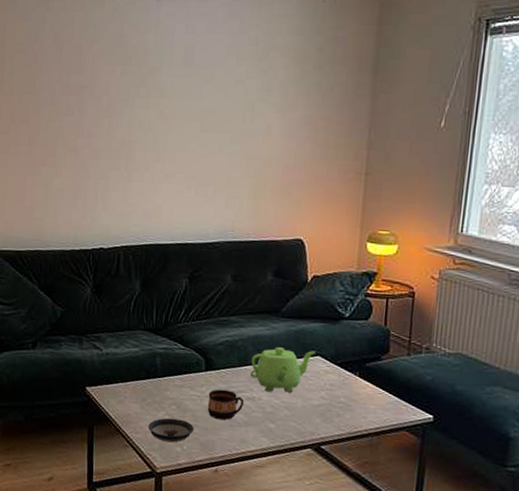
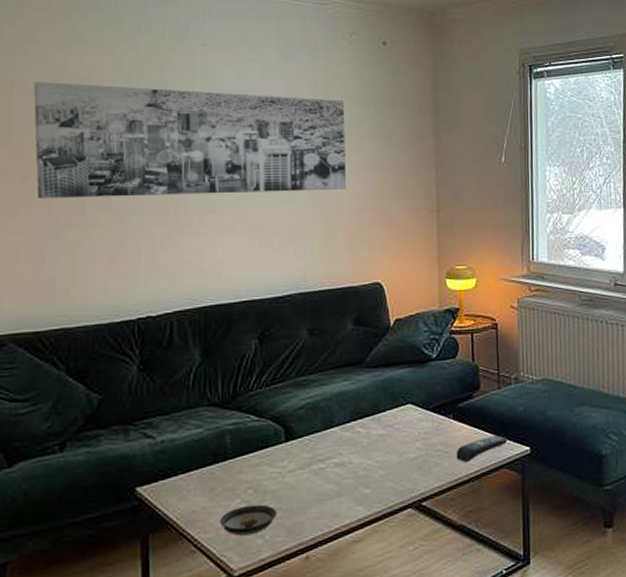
wall art: none [20,36,284,147] -> present [33,82,347,200]
cup: present [207,389,245,421] -> none [291,459,334,497]
teapot: present [249,347,317,393] -> none [336,399,407,453]
remote control: none [358,398,412,418] -> present [456,435,508,462]

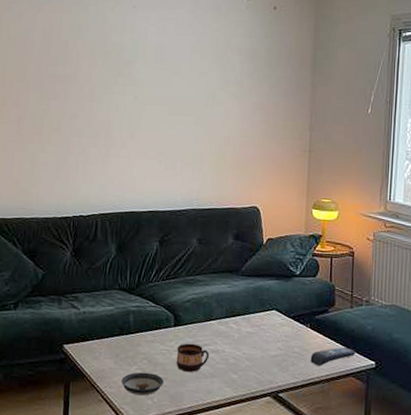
wall art: present [33,82,347,200] -> none [11,32,239,128]
cup: none [291,459,334,497] -> present [176,343,210,373]

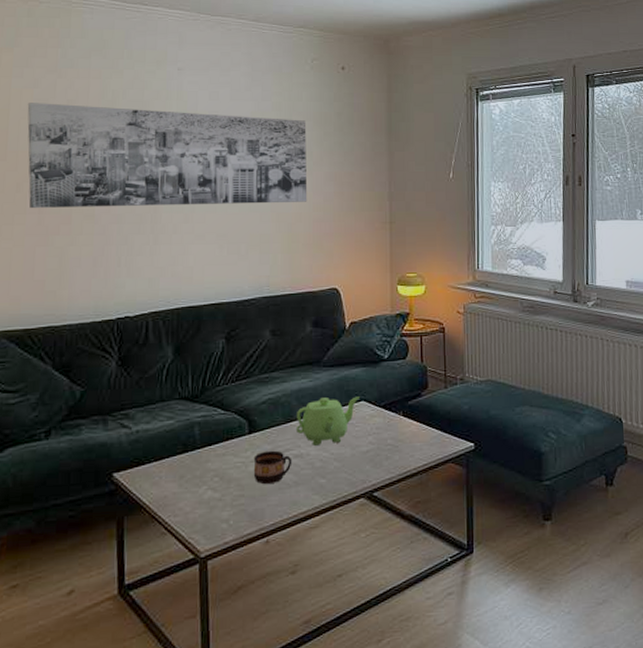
wall art: none [11,32,239,128] -> present [27,103,308,209]
saucer: present [121,372,164,396] -> none [188,491,240,520]
teapot: none [214,303,273,345] -> present [295,396,361,446]
remote control: present [310,346,356,366] -> none [405,431,454,456]

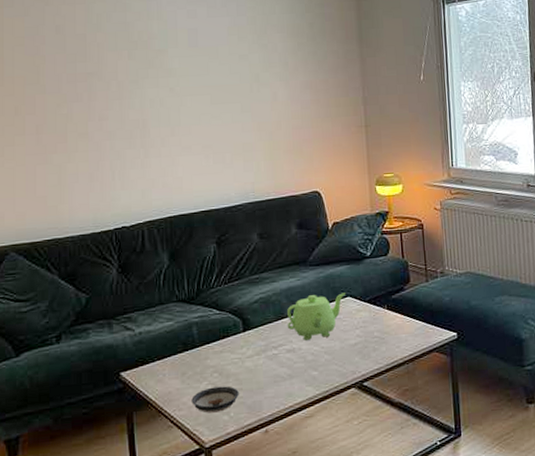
wall art: present [27,103,308,209] -> none [19,29,286,130]
saucer: none [188,491,240,520] -> present [191,386,239,413]
cup: present [253,450,292,485] -> none [249,346,286,379]

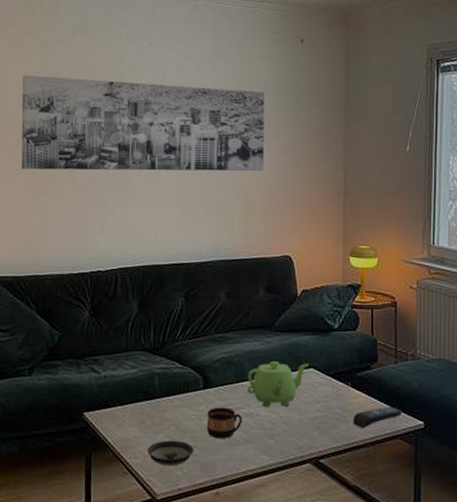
wall art: none [19,29,286,130] -> present [21,75,265,172]
cup: none [249,346,286,379] -> present [206,407,243,440]
remote control: none [391,322,437,347] -> present [353,406,403,428]

